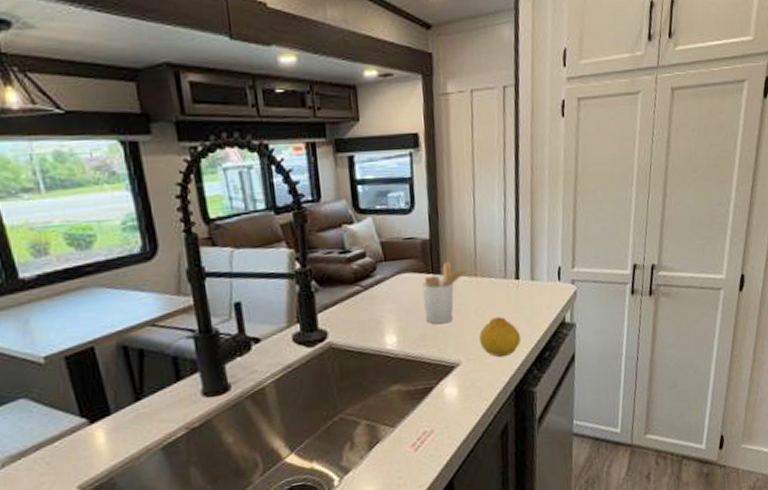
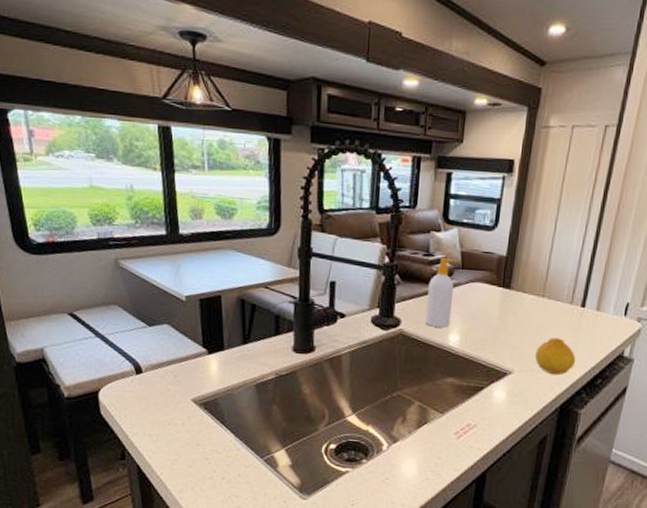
soap bottle: none [351,251,383,332] -> present [425,258,458,328]
utensil holder: present [421,261,468,325] -> none [489,279,537,334]

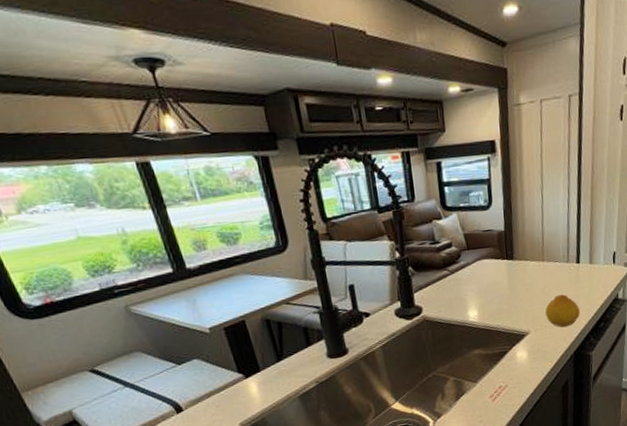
soap bottle: present [425,258,458,328] -> none [440,242,467,308]

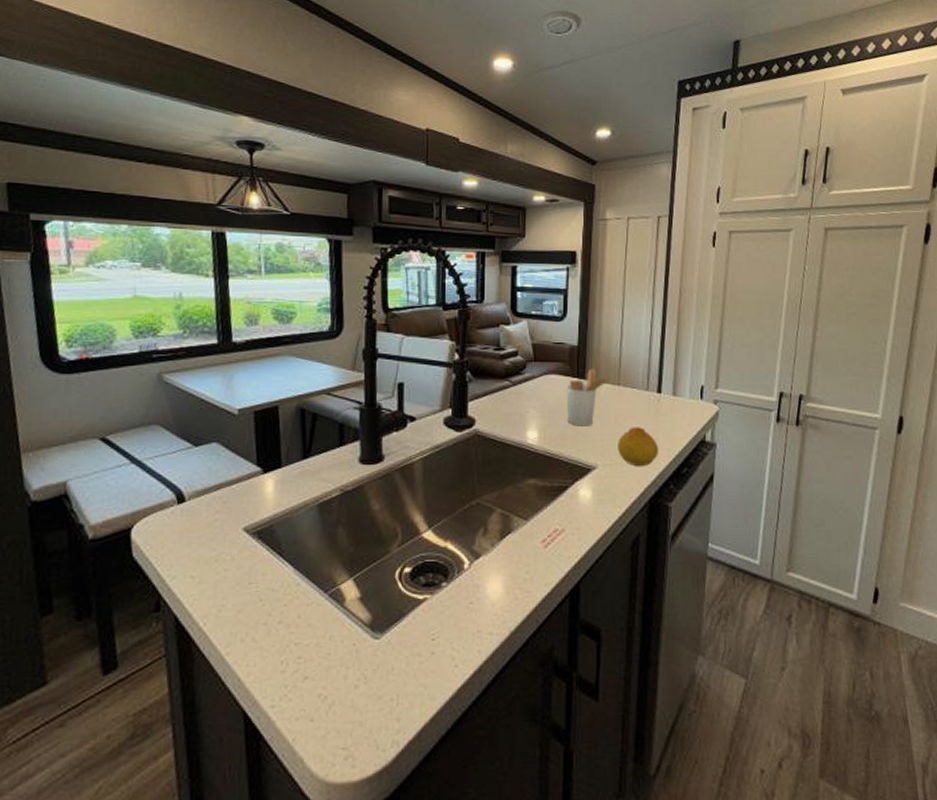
utensil holder: none [498,249,537,301] -> present [566,368,612,426]

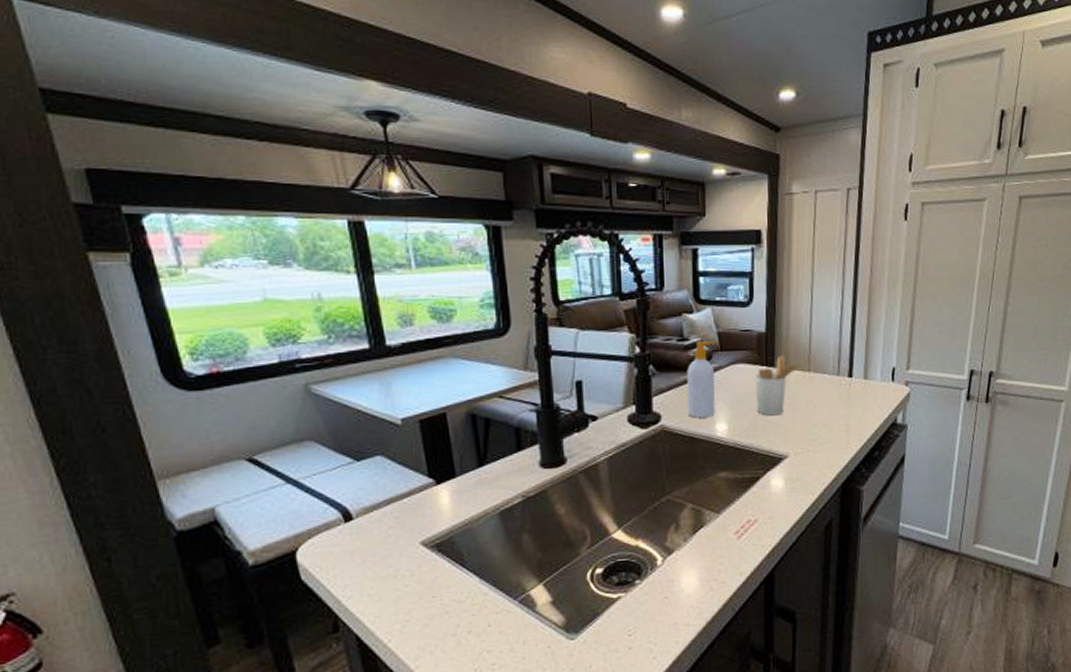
soap bottle: none [501,352,530,424] -> present [687,341,716,418]
fruit: present [618,427,659,467] -> none [809,413,851,453]

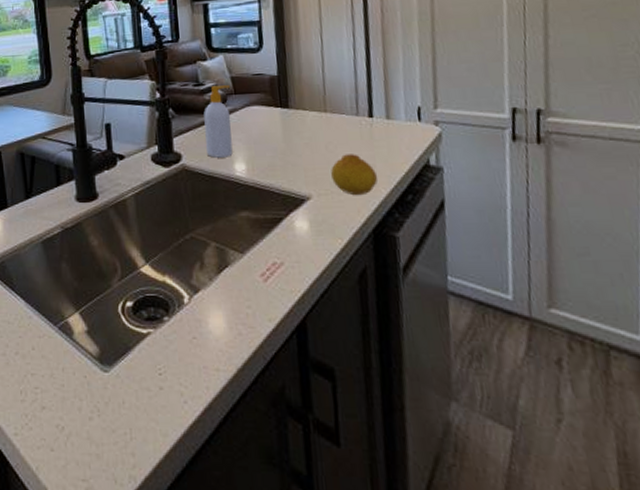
utensil holder: present [755,355,802,416] -> none [270,97,317,156]
fruit: none [809,413,851,453] -> present [331,154,378,196]

